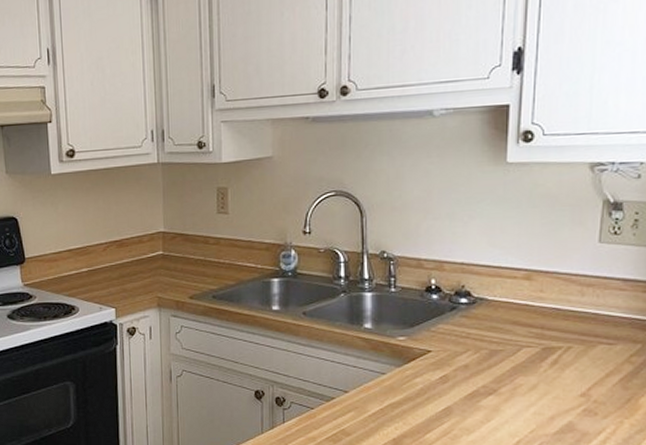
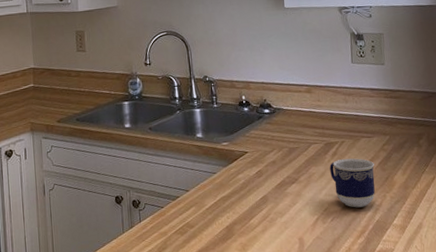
cup: none [545,369,612,433] -> present [329,158,375,208]

